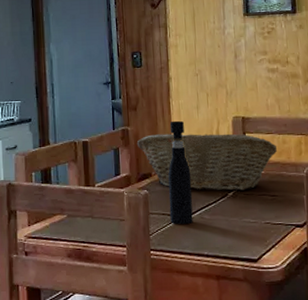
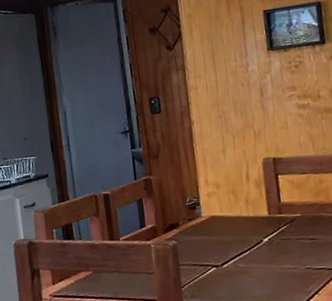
fruit basket: present [136,133,278,191] -> none [161,176,315,238]
pepper grinder: present [168,120,193,225] -> none [194,166,227,275]

